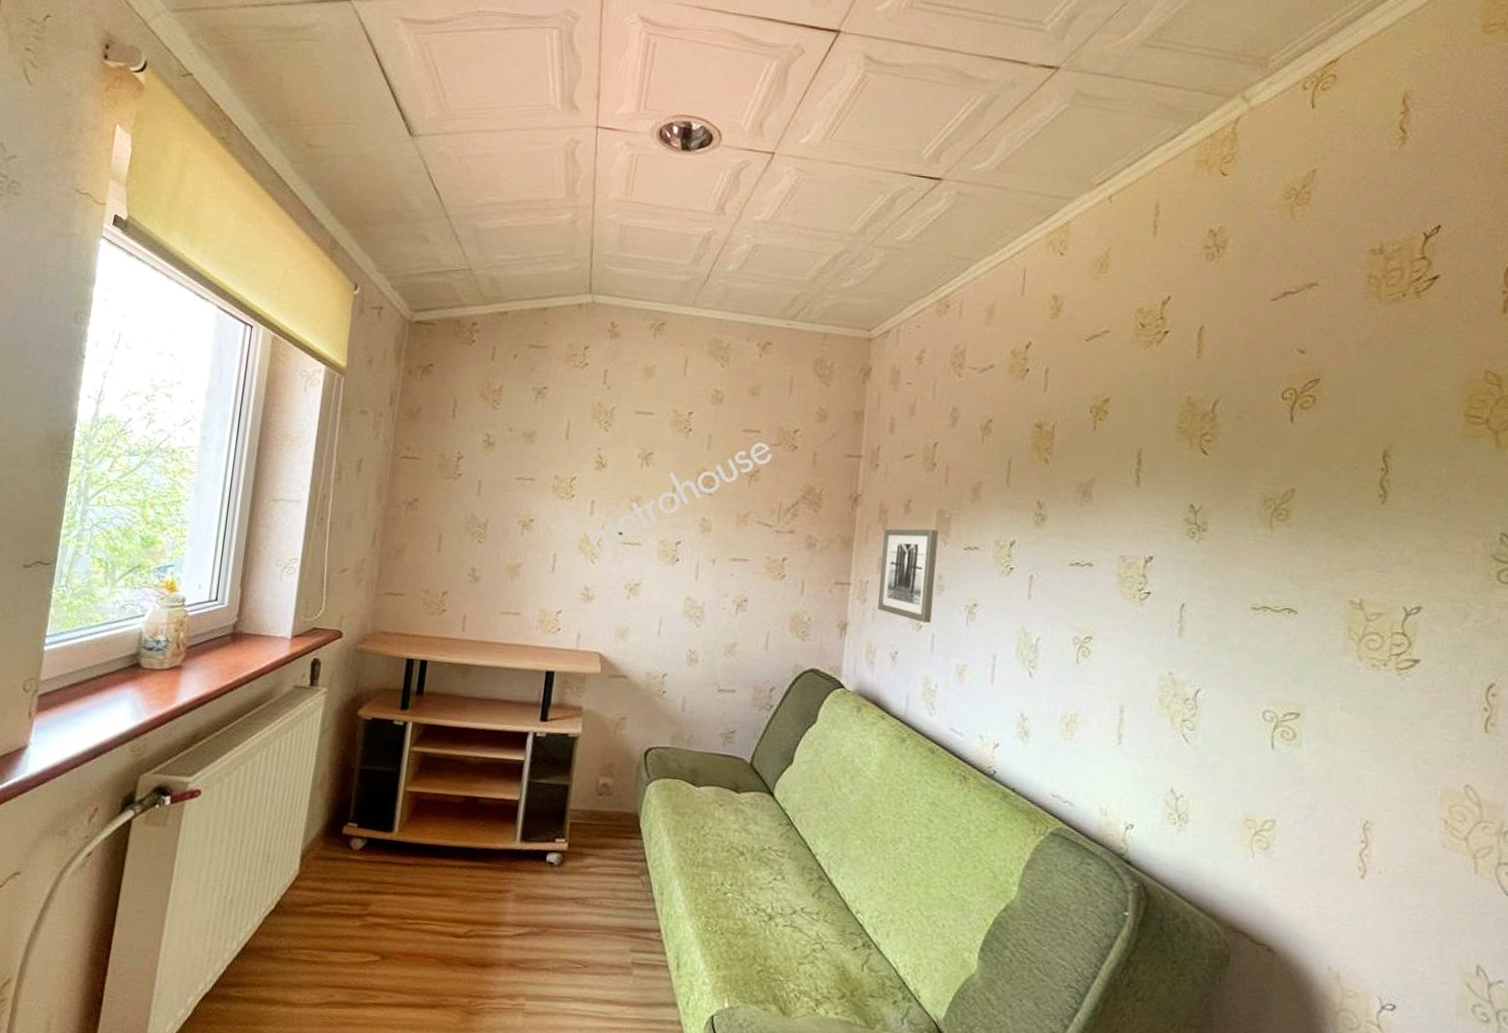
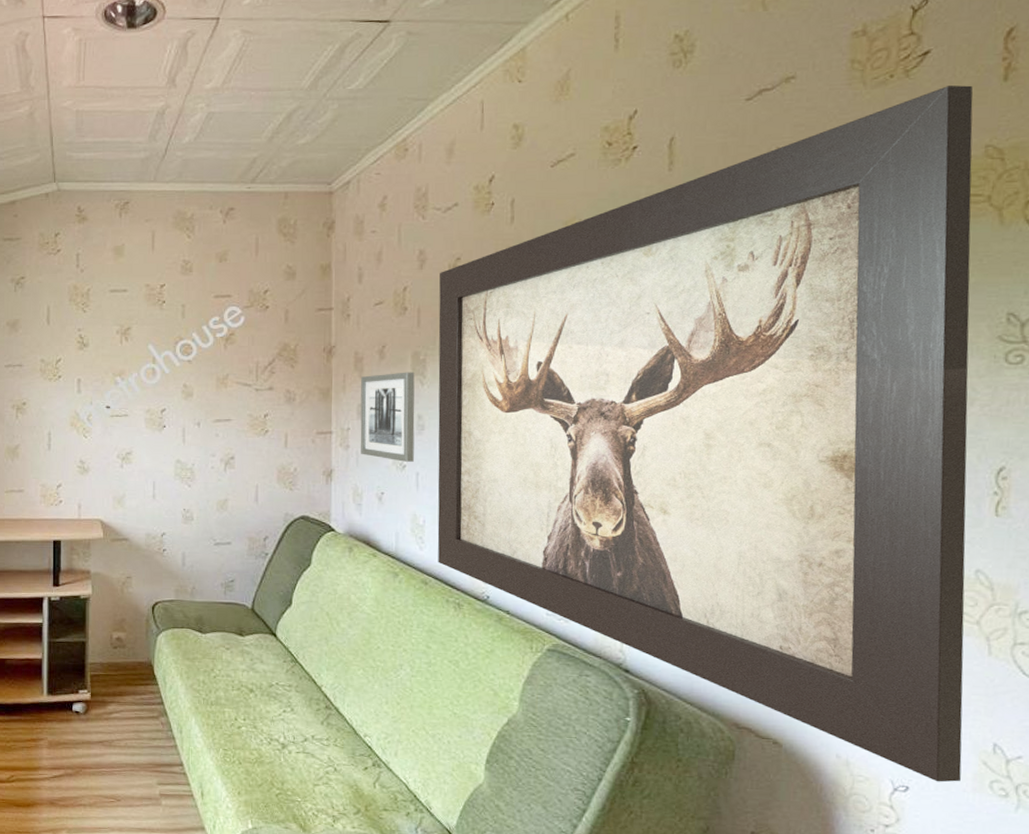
wall art: none [947,311,1476,1004] -> present [437,85,973,783]

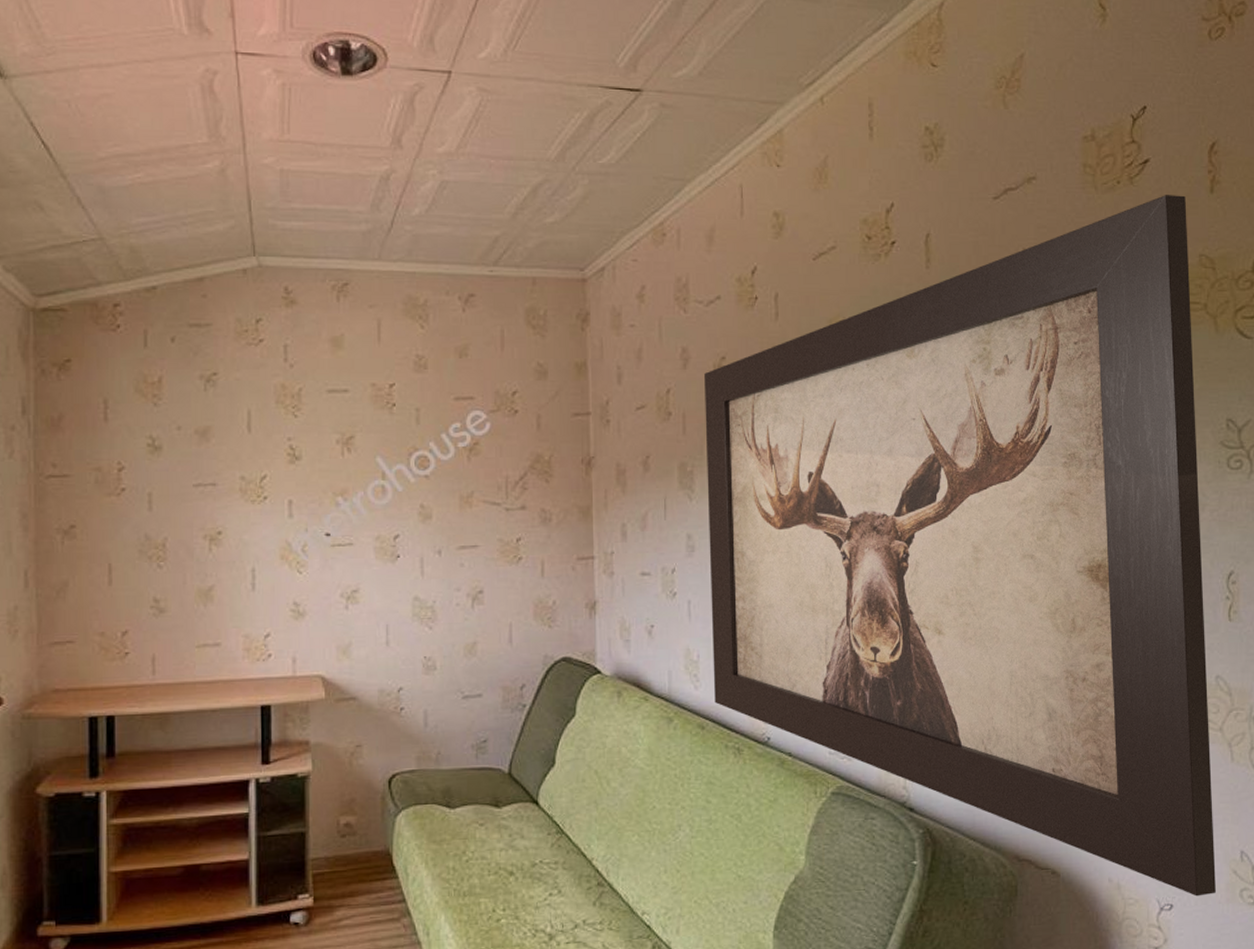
wall art: present [360,372,415,462] -> none [624,485,685,589]

